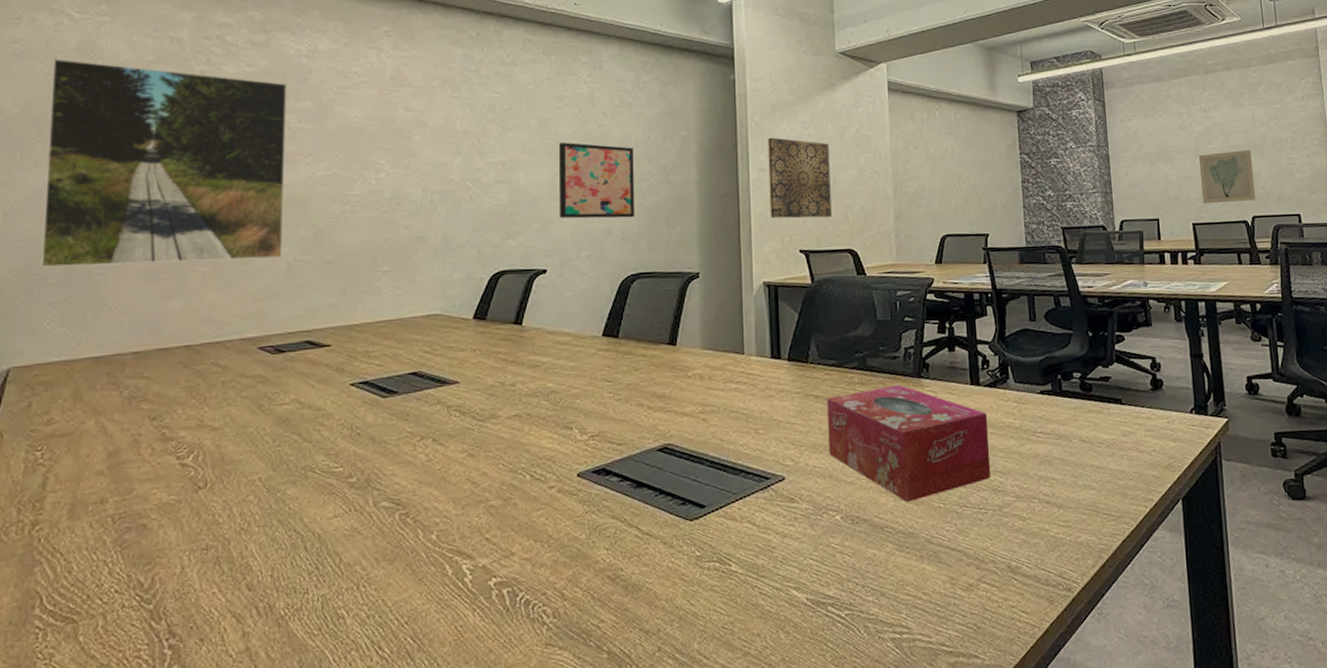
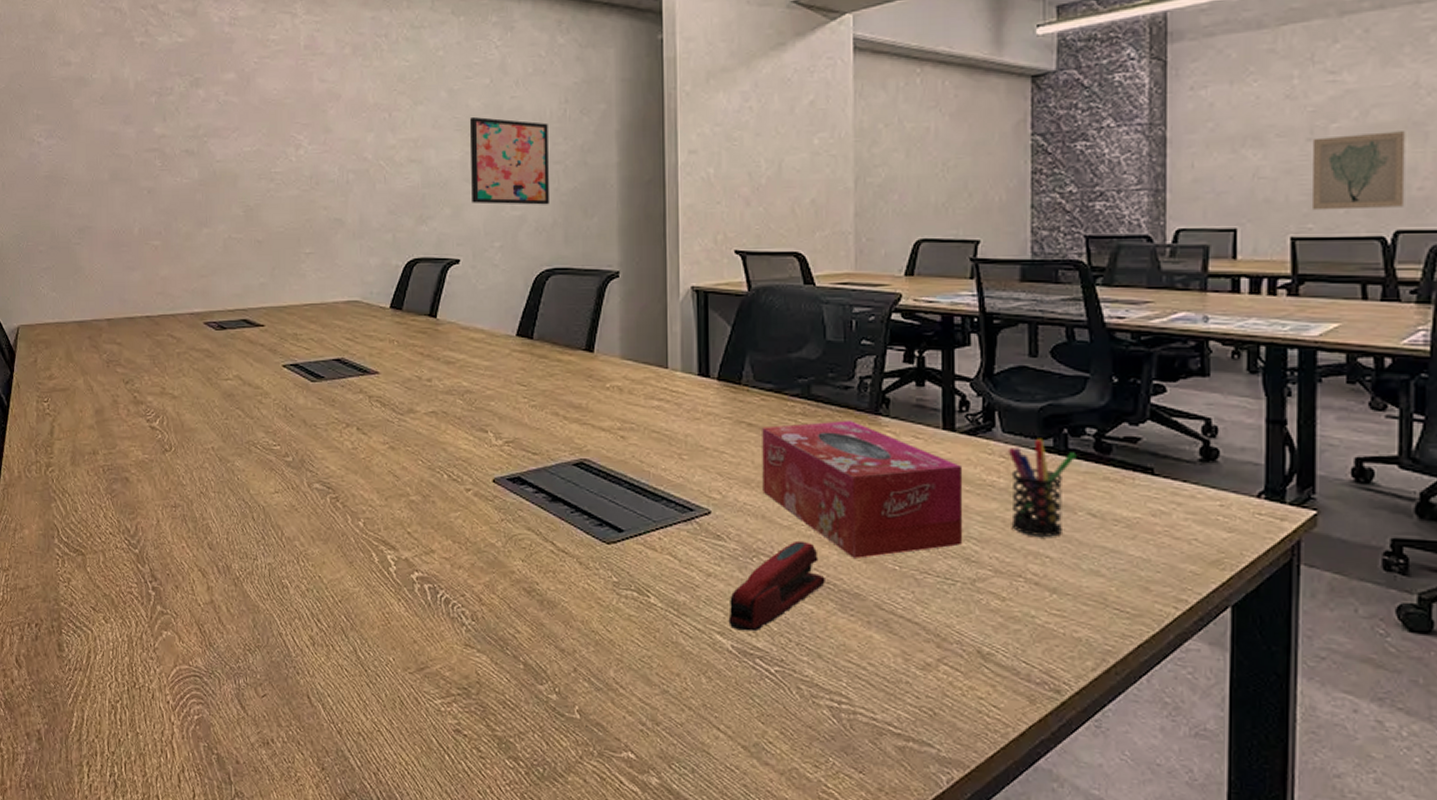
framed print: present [41,58,287,268] -> none [25,32,219,236]
wall art: present [768,137,832,219] -> none [700,111,775,212]
stapler: none [803,493,885,583] -> present [728,540,825,632]
pen holder: none [1019,384,1069,464] -> present [1008,438,1077,537]

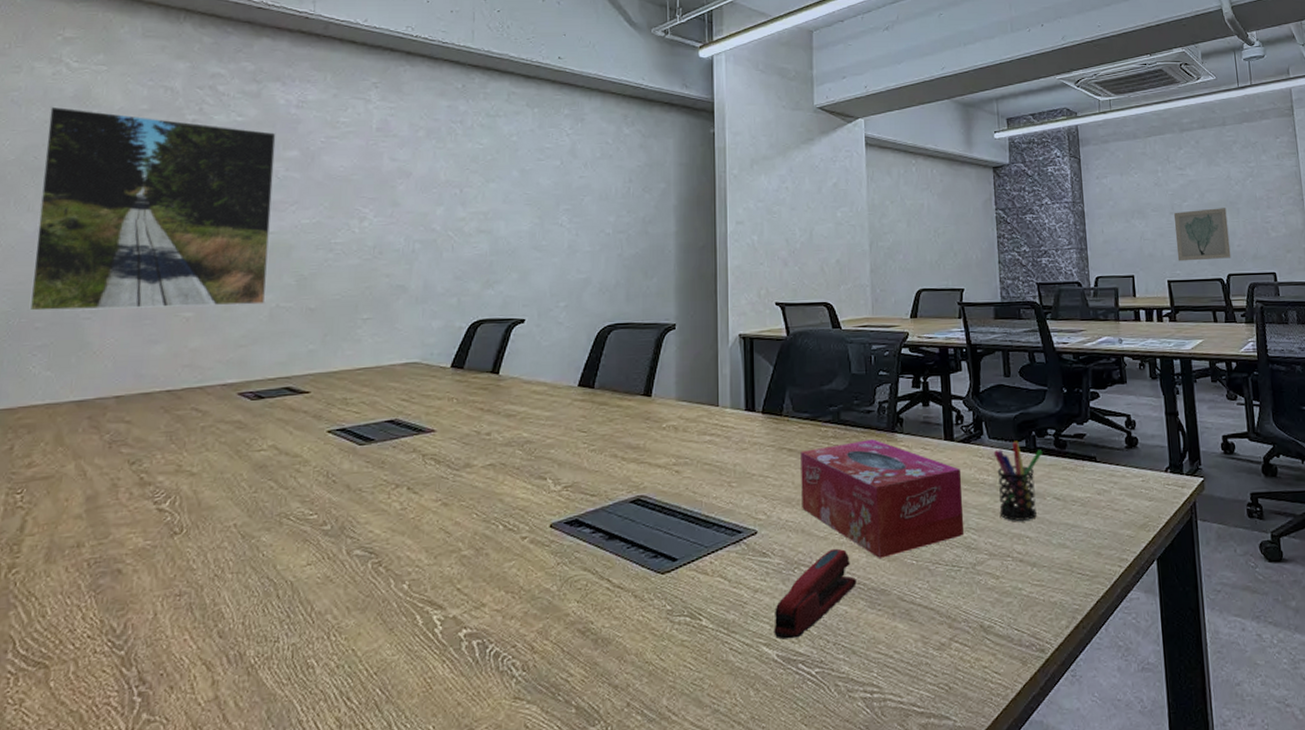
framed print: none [25,32,219,236] -> present [29,106,276,312]
wall art: present [469,116,549,205] -> none [539,193,613,269]

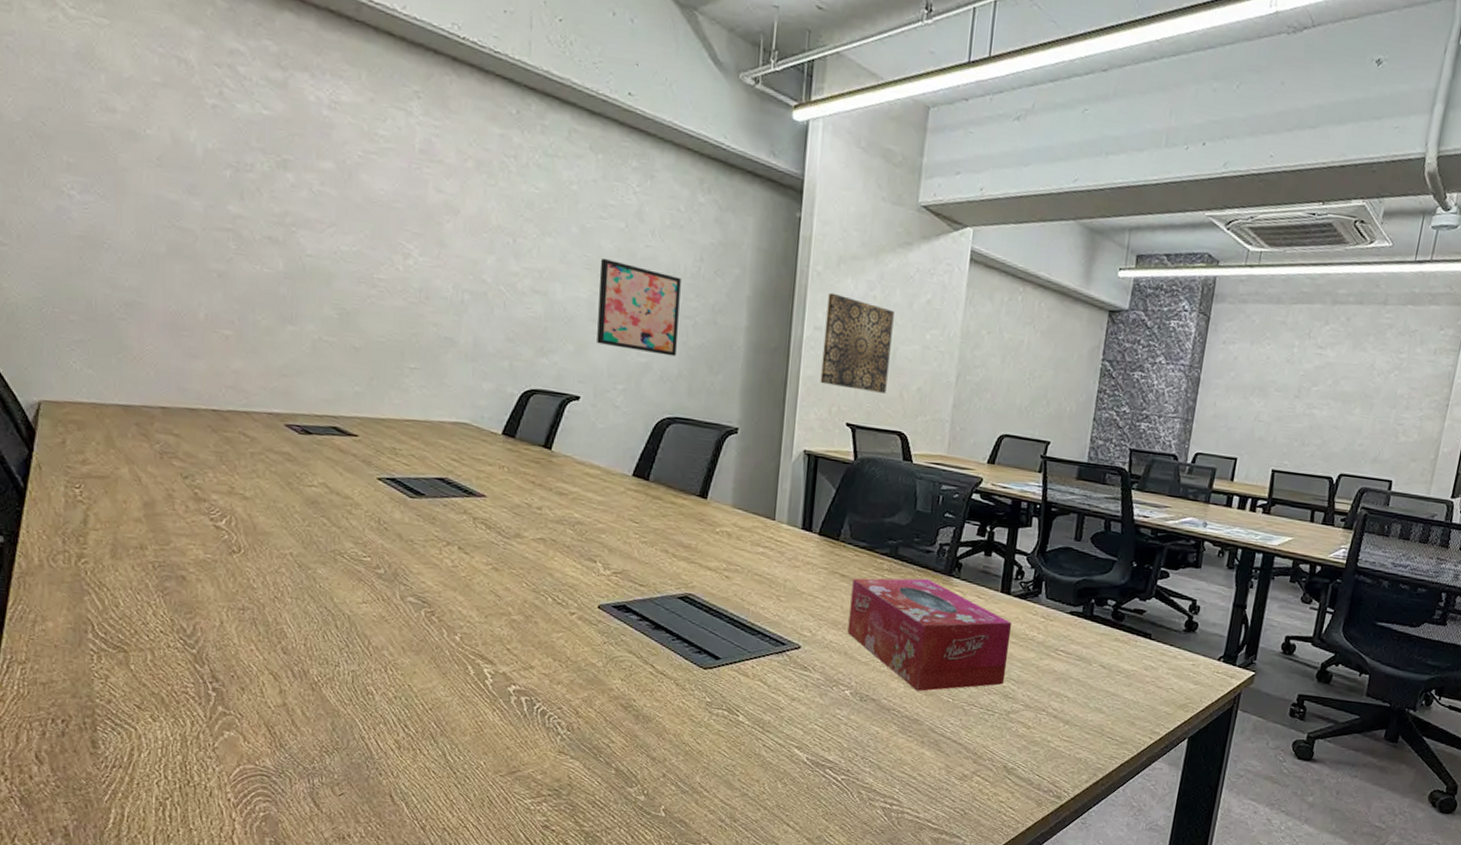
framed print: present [29,106,276,312] -> none [50,61,308,335]
wall art: none [539,193,613,269] -> present [597,257,681,357]
wall art: none [746,190,808,271] -> present [820,292,895,393]
stapler: present [774,548,857,640] -> none [806,674,892,747]
pen holder: present [993,440,1043,521] -> none [1042,605,1099,682]
wall art: present [1173,208,1231,262] -> none [1289,396,1359,457]

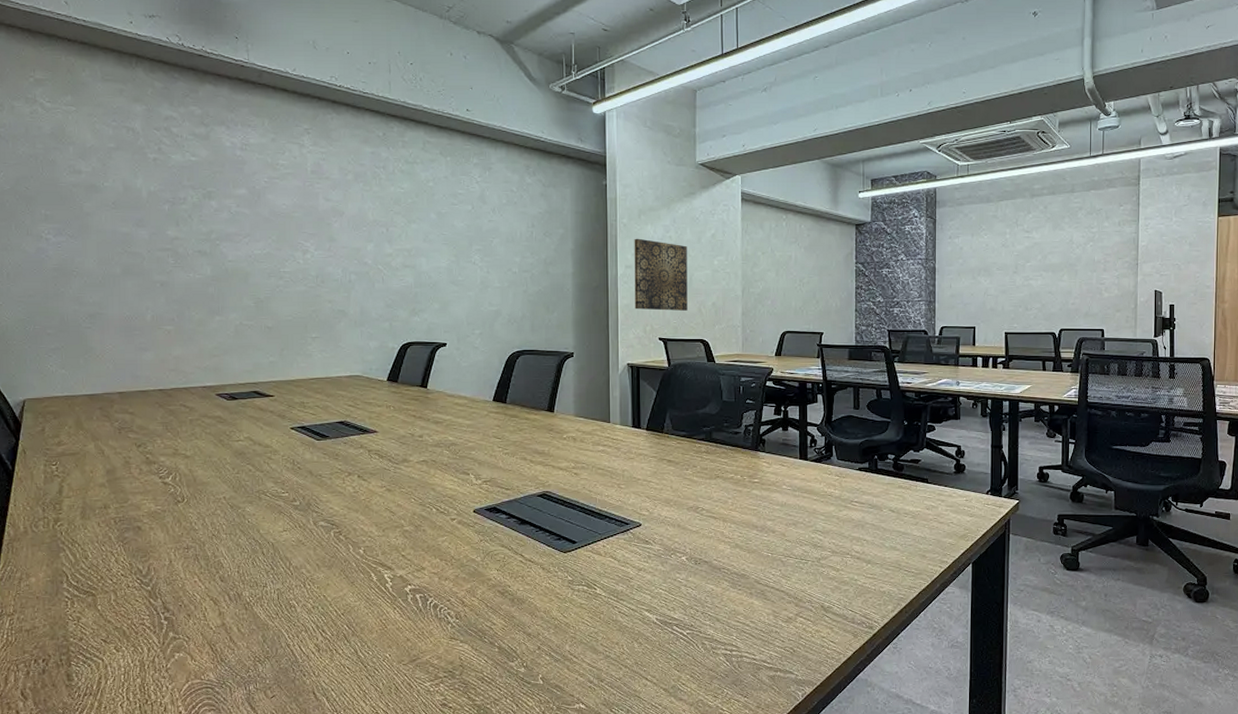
wall art: present [597,257,681,357] -> none [454,234,519,303]
tissue box: present [847,578,1011,691] -> none [678,456,813,550]

